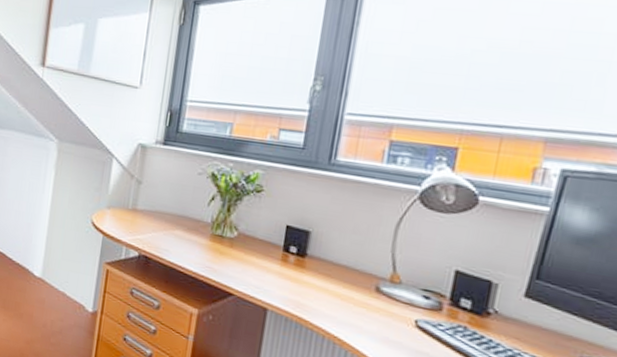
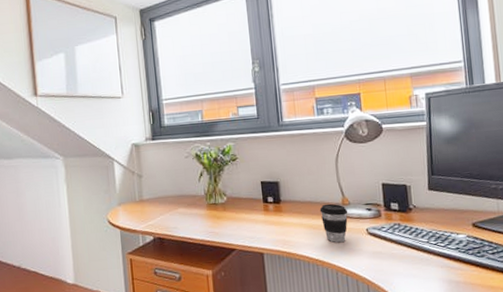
coffee cup: none [355,274,396,328] -> present [319,203,348,243]

